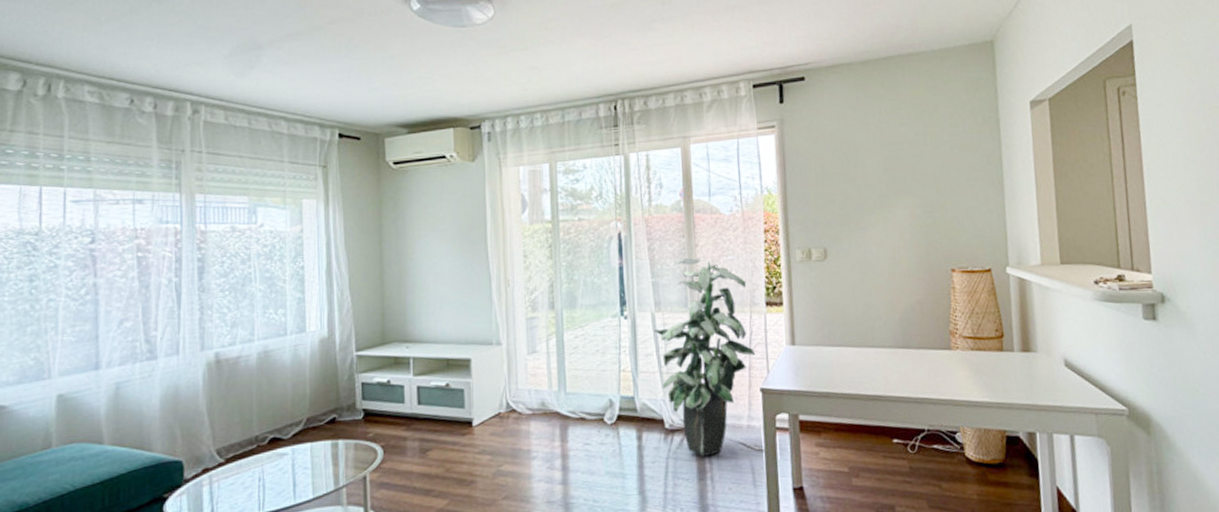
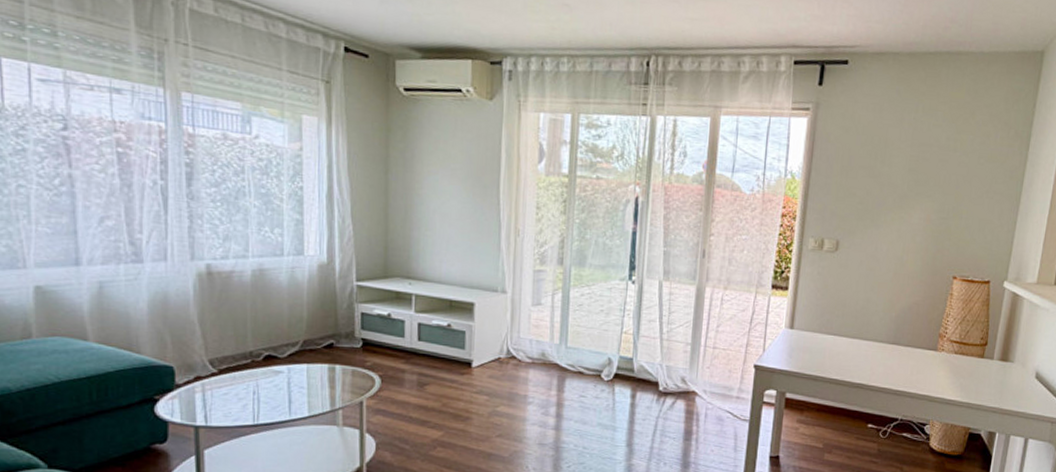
indoor plant: present [654,258,756,456] -> none [660,232,757,420]

